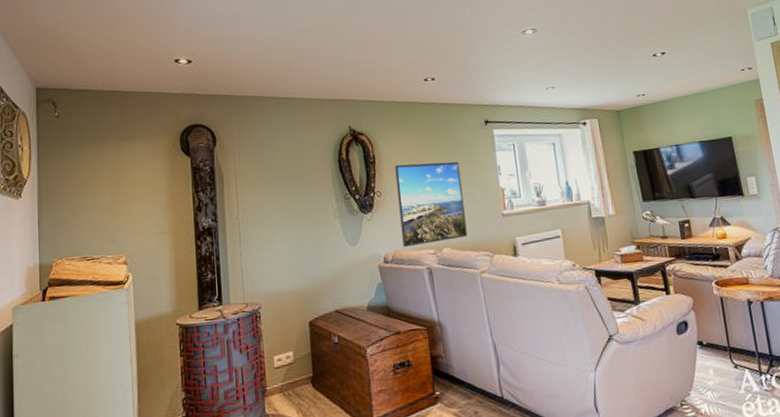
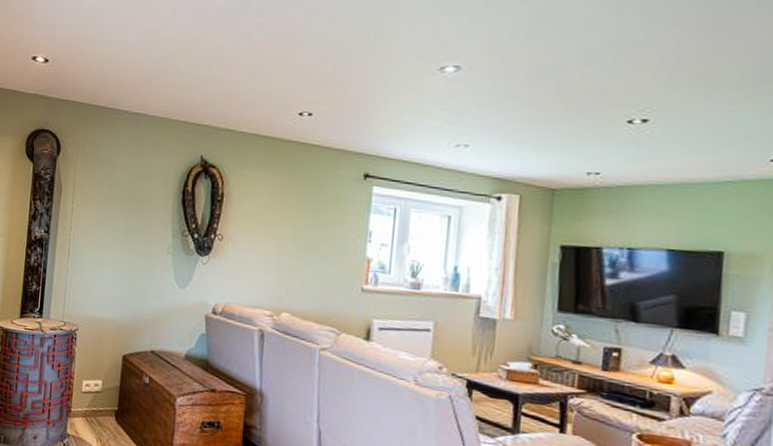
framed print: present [395,161,468,248] -> none [236,208,321,306]

